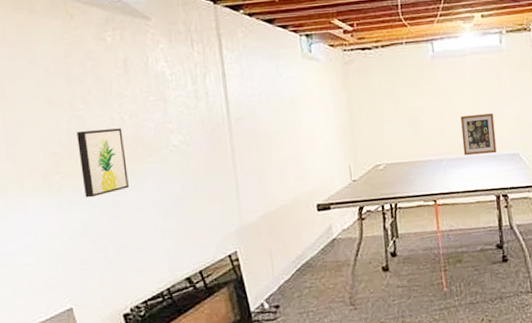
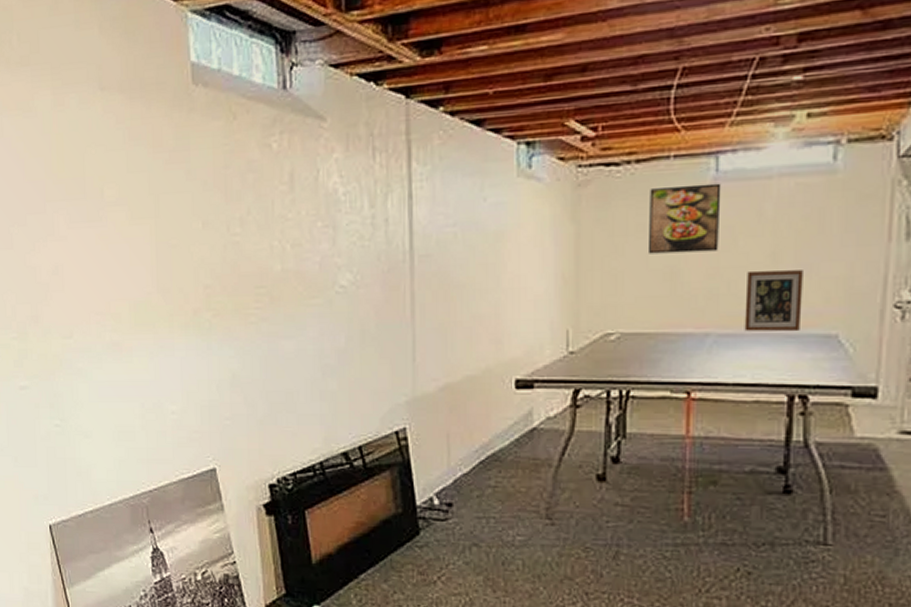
wall art: present [77,128,129,198] -> none [232,259,285,343]
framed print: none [393,59,441,108] -> present [649,183,721,254]

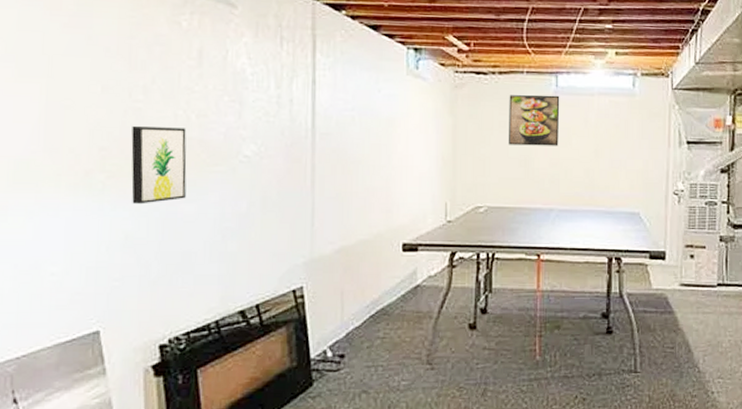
wall art: none [232,259,285,343] -> present [131,126,187,205]
wall art: present [744,270,803,332] -> none [577,162,616,210]

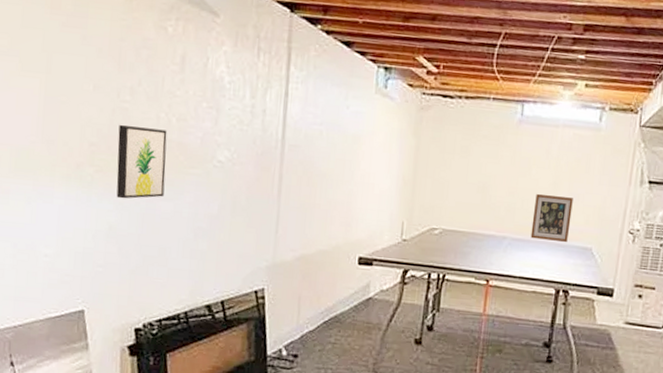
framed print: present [509,94,560,146] -> none [469,120,524,176]
wall art: none [577,162,616,210] -> present [530,193,573,243]

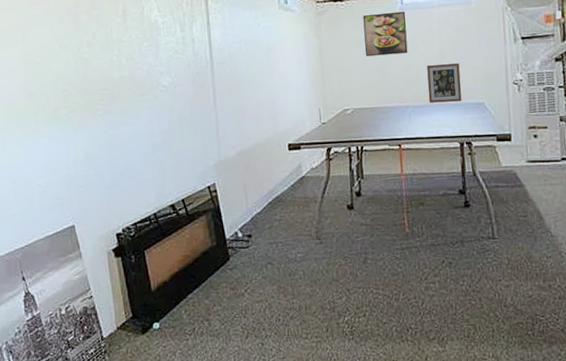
wall art: present [116,125,167,199] -> none [82,69,124,130]
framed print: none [469,120,524,176] -> present [363,11,408,57]

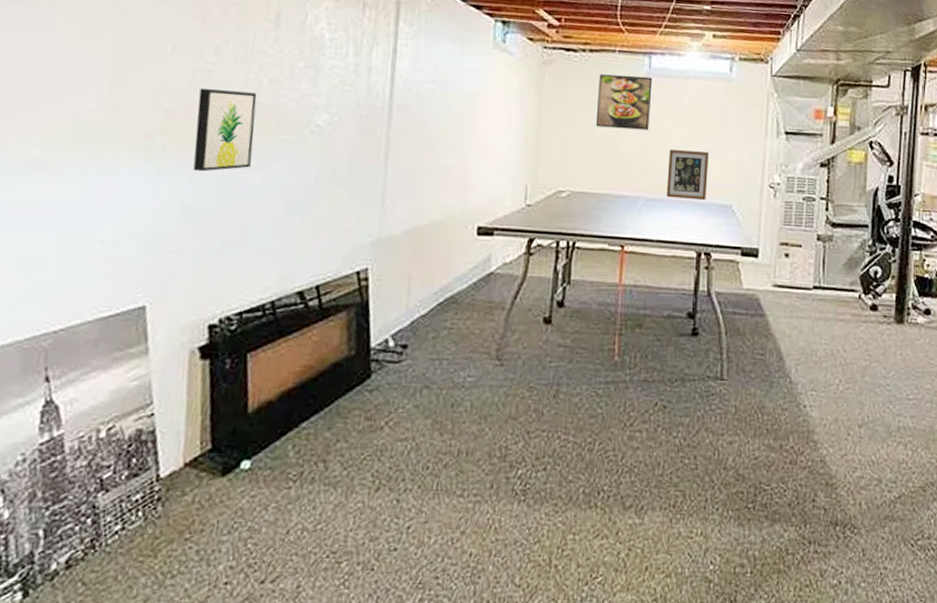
wall art: none [82,69,124,130] -> present [193,89,257,172]

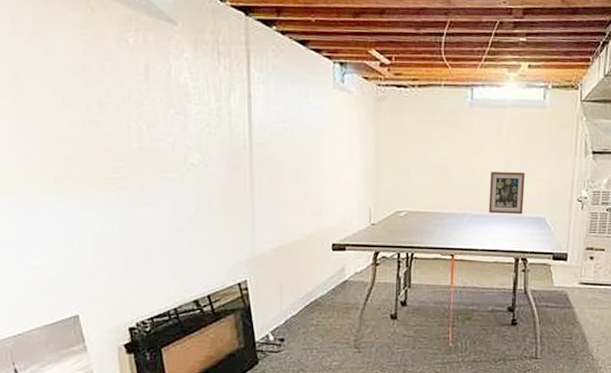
wall art: present [193,89,257,172] -> none [92,137,142,207]
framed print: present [596,74,653,131] -> none [427,107,475,156]

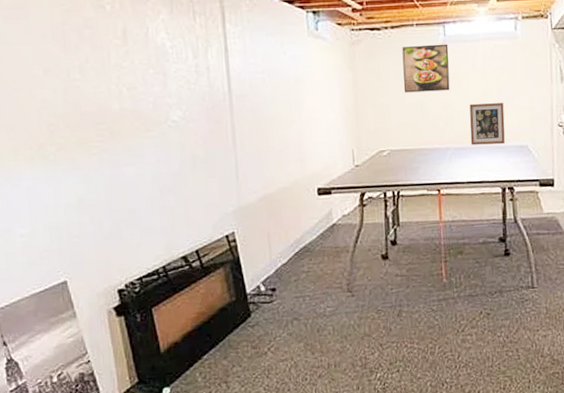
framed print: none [427,107,475,156] -> present [402,44,450,93]

